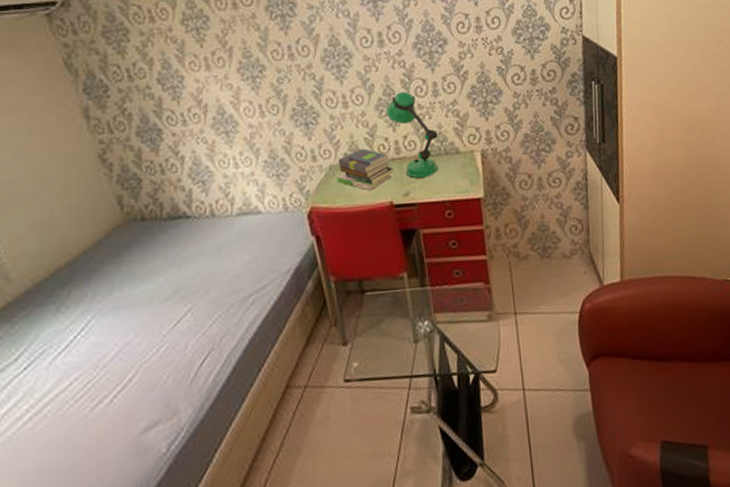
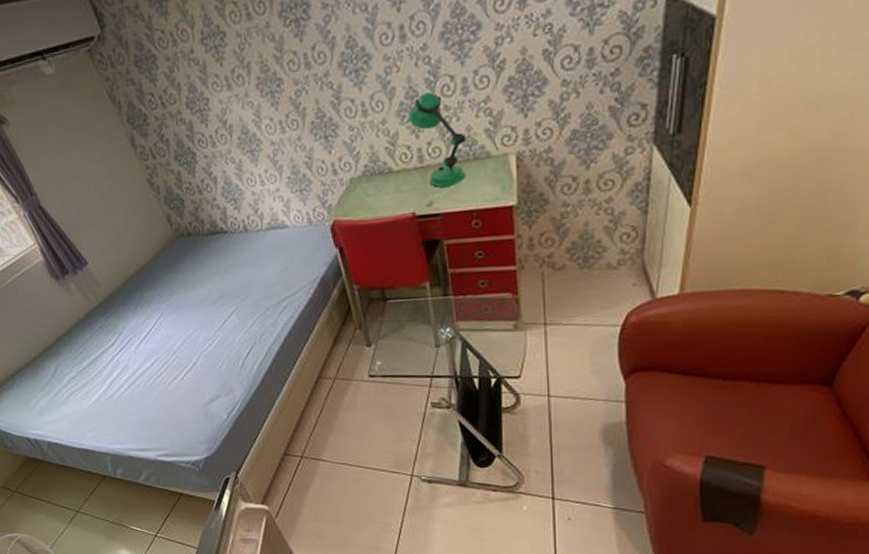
books: present [337,148,395,191] -> none [358,158,418,203]

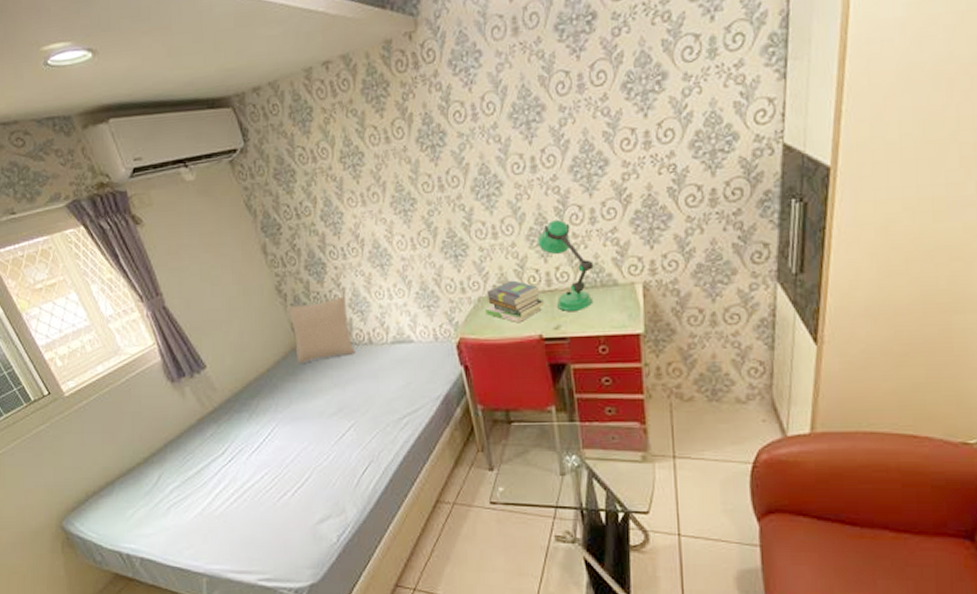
pillow: none [162,185,232,255] -> present [288,296,355,364]
books: none [358,158,418,203] -> present [486,280,545,324]

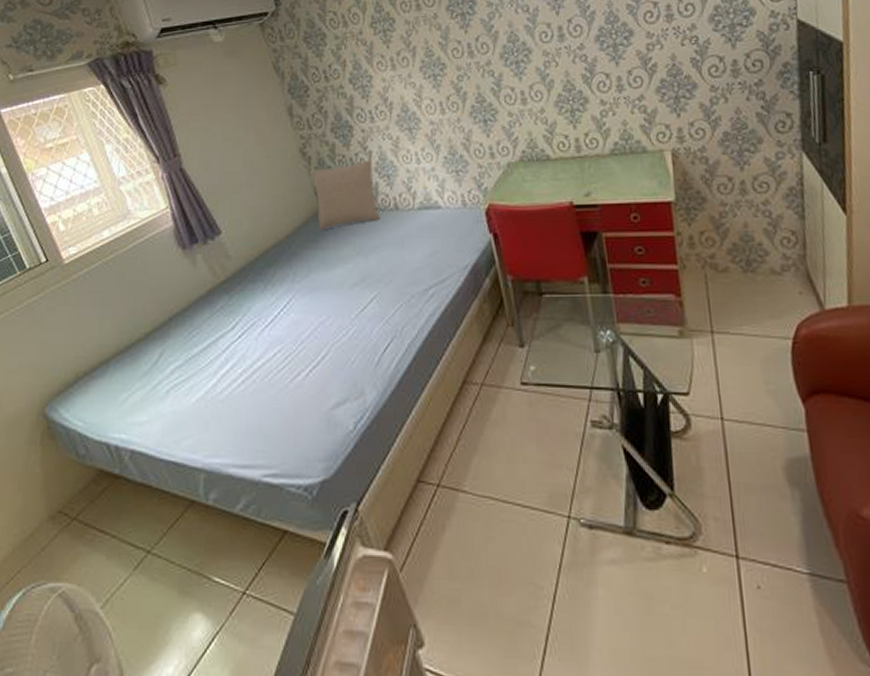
books: present [486,280,545,324] -> none [515,146,575,190]
desk lamp: present [536,220,594,311] -> none [565,87,624,178]

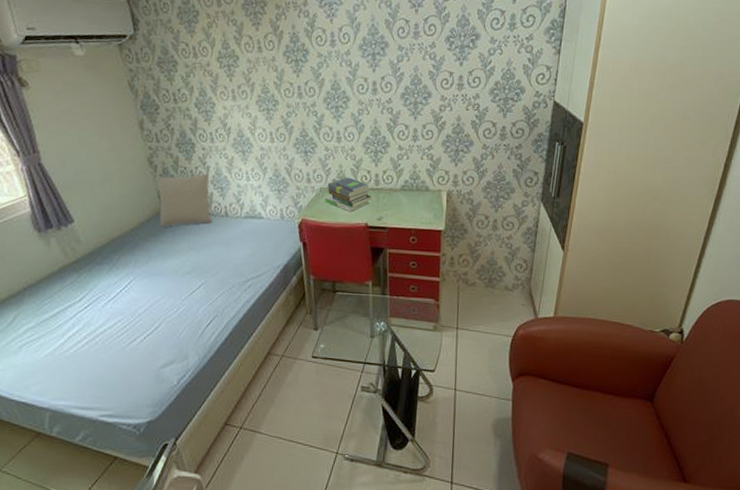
books: none [515,146,575,190] -> present [325,177,373,212]

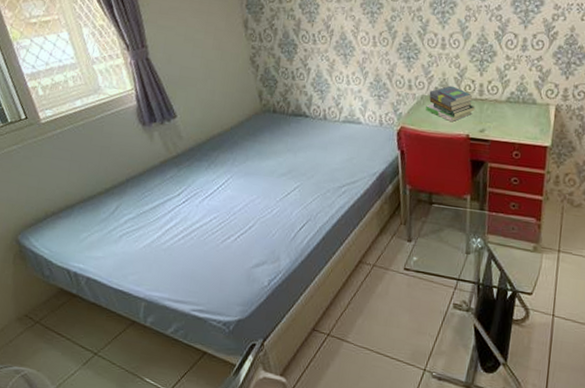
pillow: present [157,173,212,227] -> none [258,75,311,127]

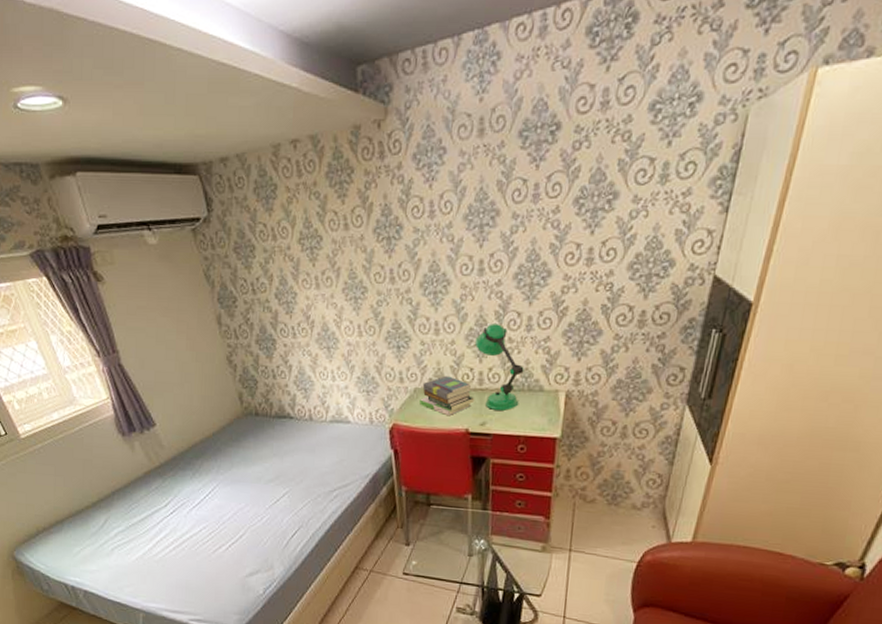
desk lamp: none [476,42,520,120] -> present [474,324,524,411]

